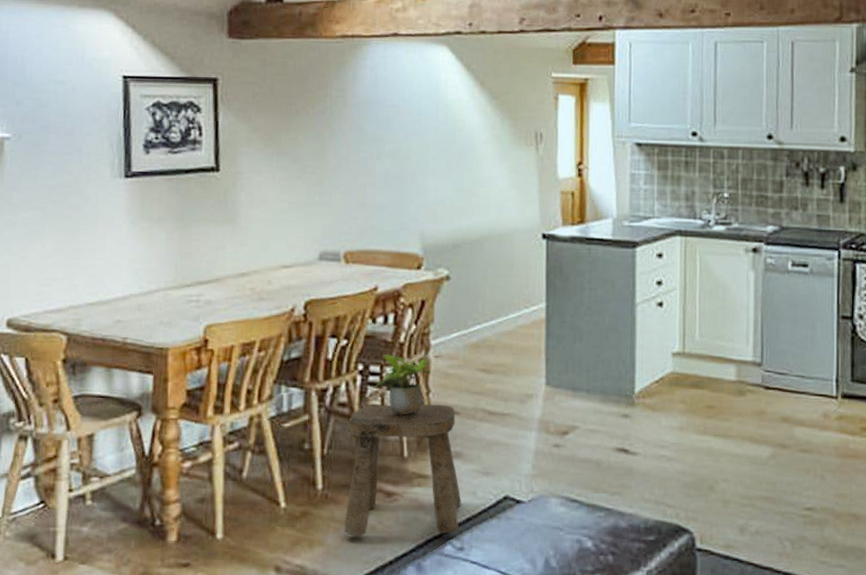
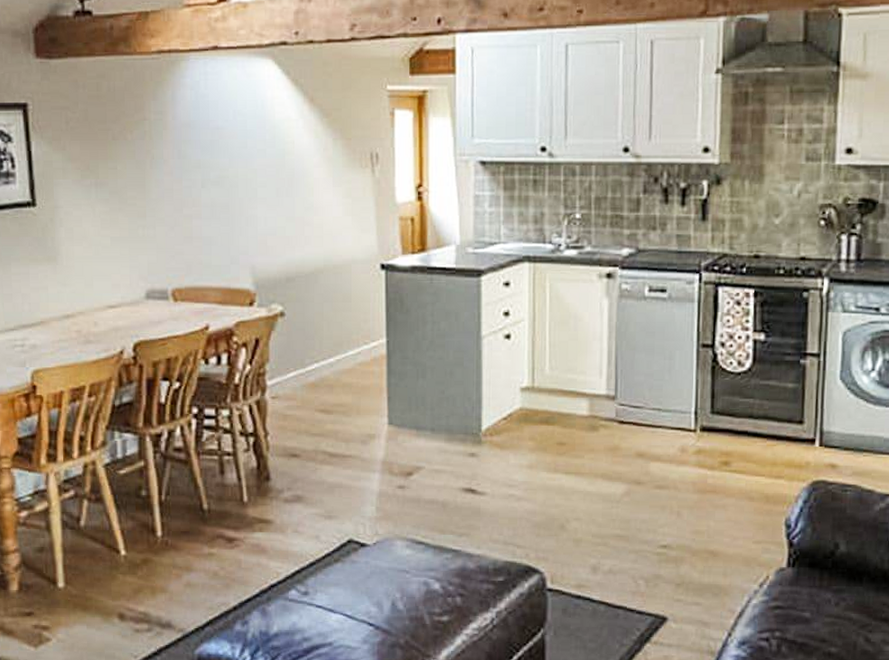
stool: present [344,404,461,536] -> none [186,447,304,582]
potted plant: present [374,353,431,416] -> none [210,395,268,460]

